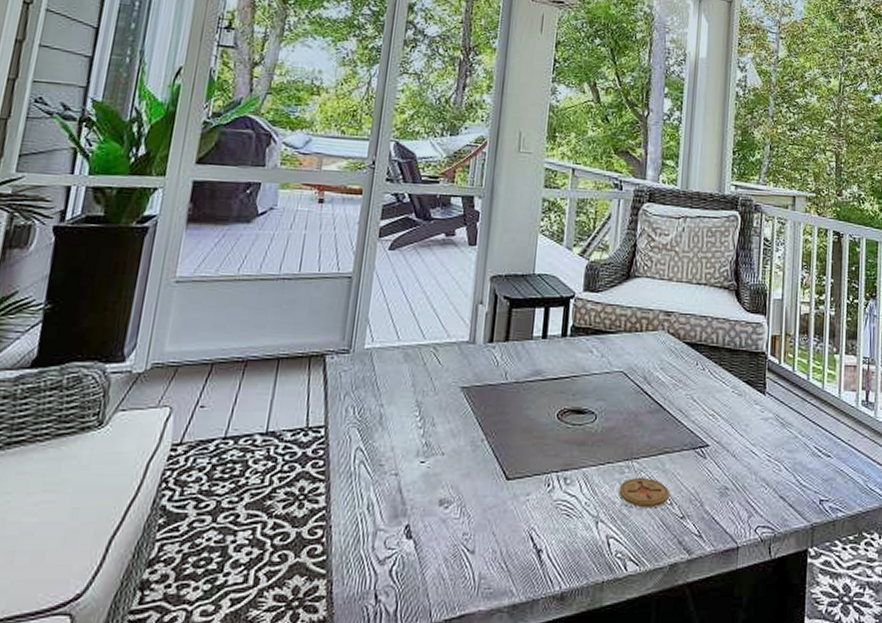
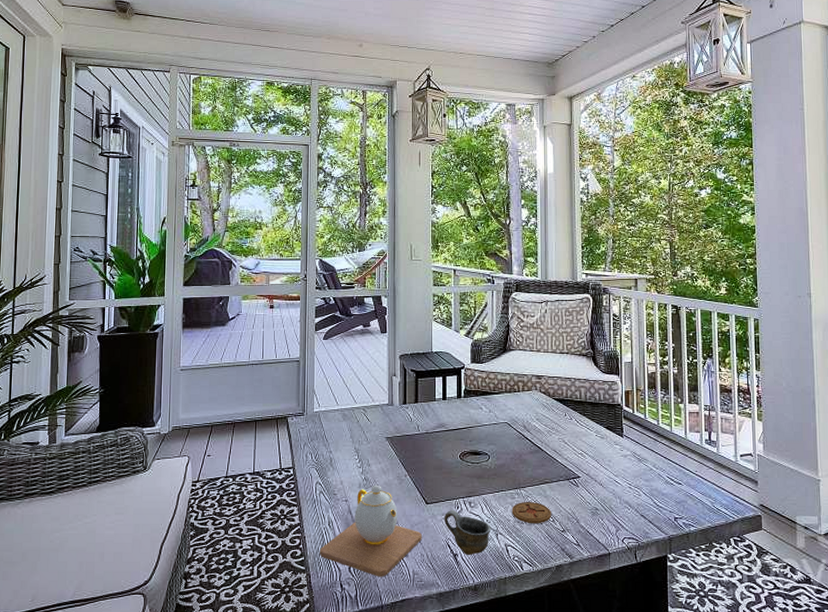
teapot: none [349,452,497,584] -> present [319,484,422,577]
cup: none [528,489,590,551] -> present [443,510,491,555]

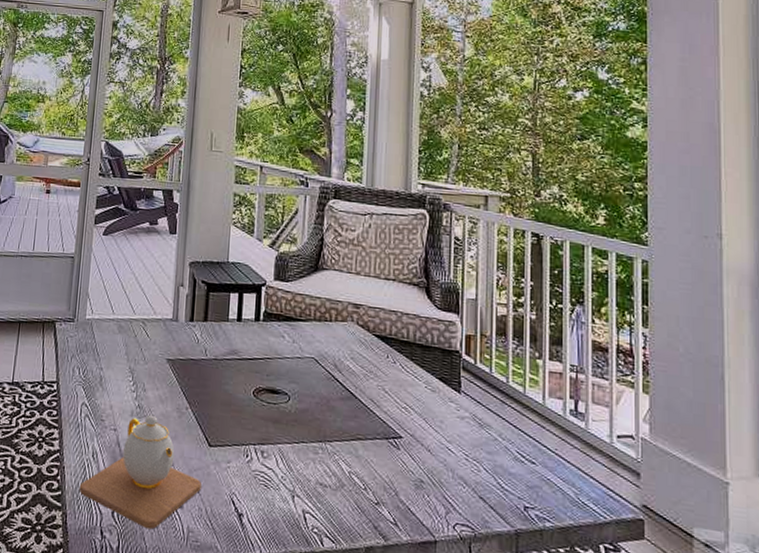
cup: present [443,510,491,555] -> none [229,458,287,518]
coaster: present [512,501,551,524] -> none [313,459,363,491]

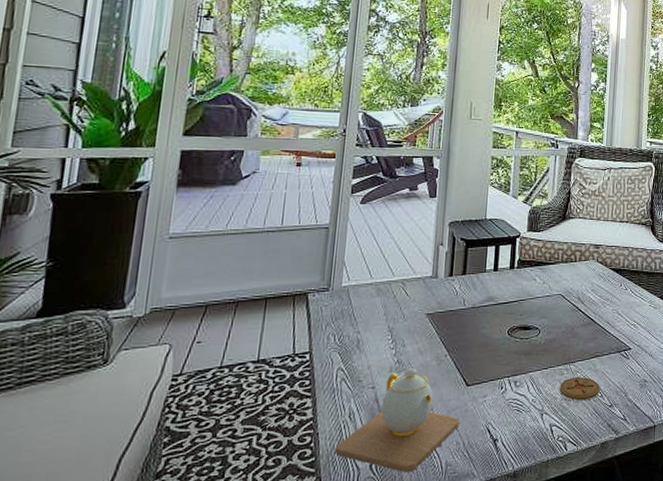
coaster: none [313,459,363,491] -> present [559,376,600,401]

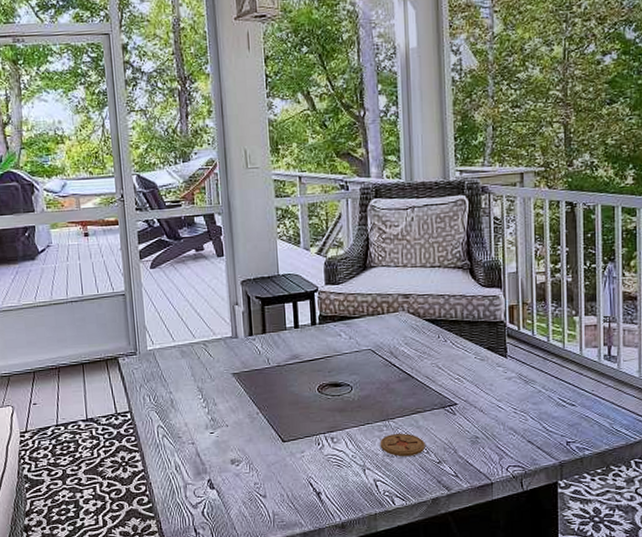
teapot: present [334,367,459,473] -> none [168,424,280,520]

